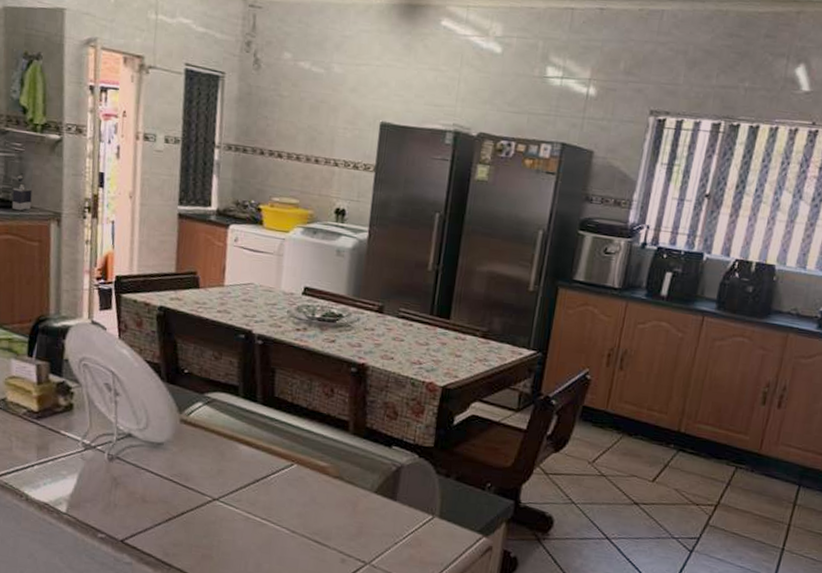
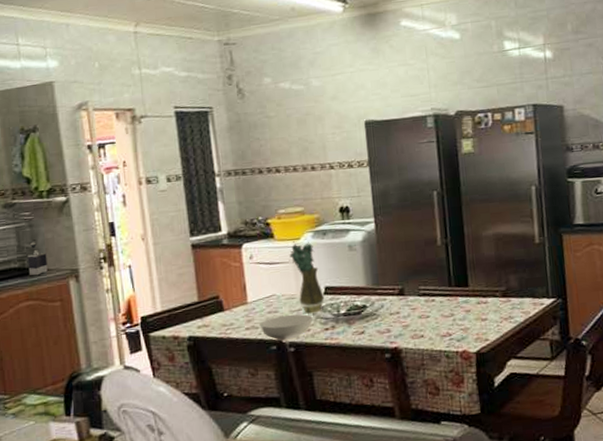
bowl: none [232,306,287,333] -> present [259,314,313,342]
vase: none [275,233,302,312] -> present [289,241,324,314]

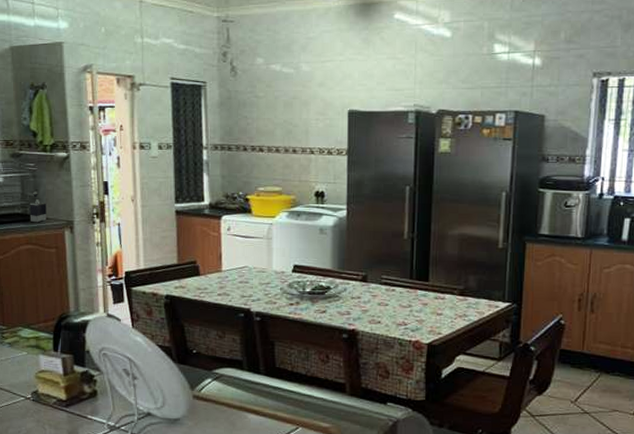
bowl: present [259,314,313,342] -> none [231,286,280,310]
vase: present [289,241,324,314] -> none [264,219,292,288]

